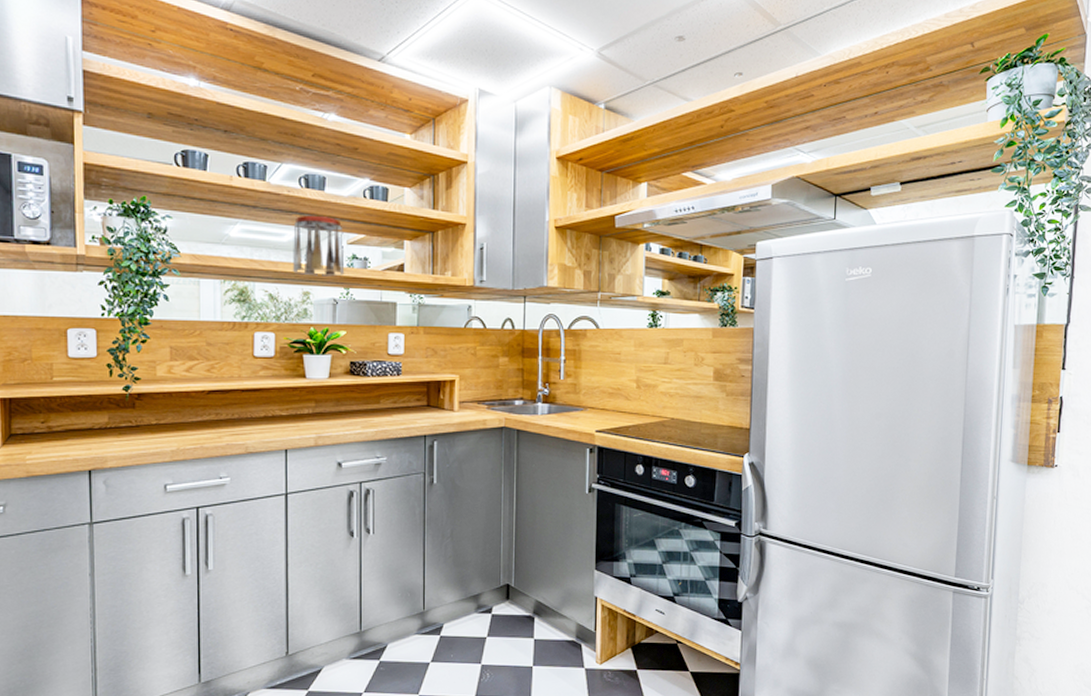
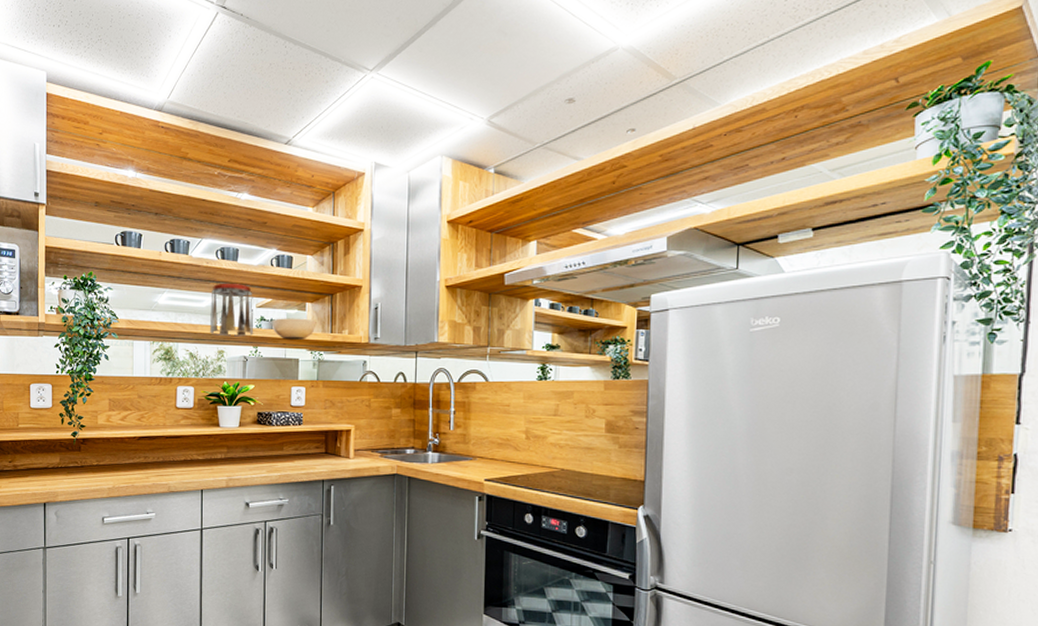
bowl: none [365,256,416,282] -> present [271,318,316,341]

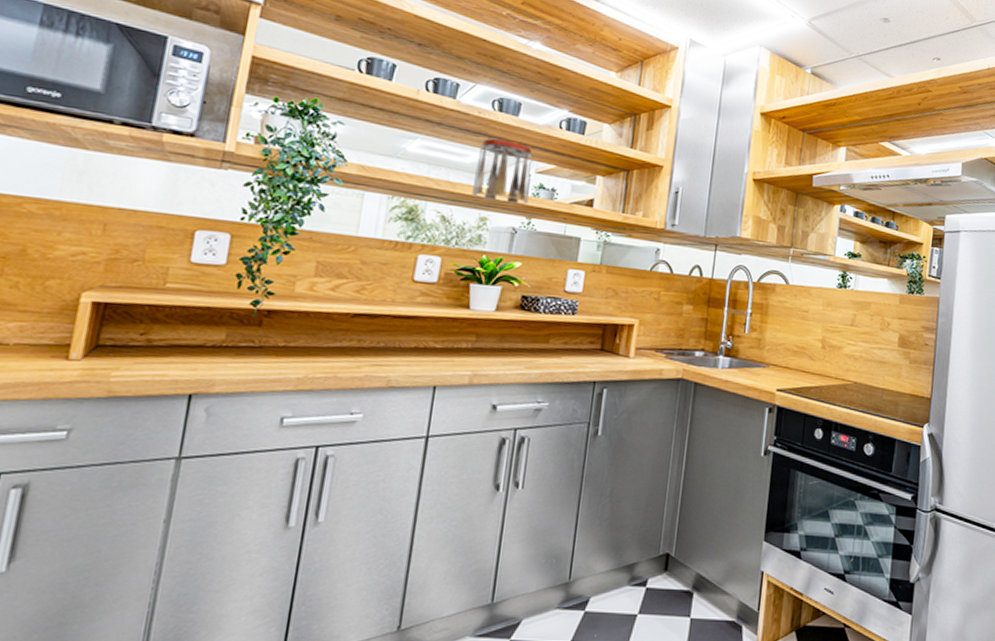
bowl: present [271,318,316,341] -> none [552,188,607,217]

